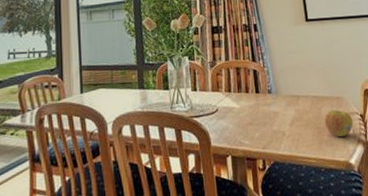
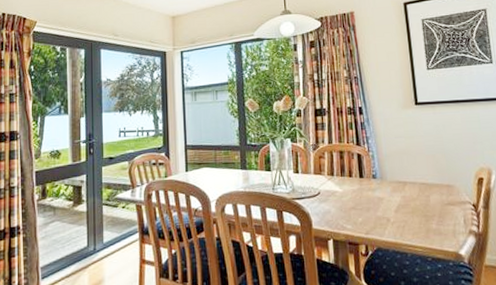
apple: present [324,110,354,138] -> none [432,198,465,227]

